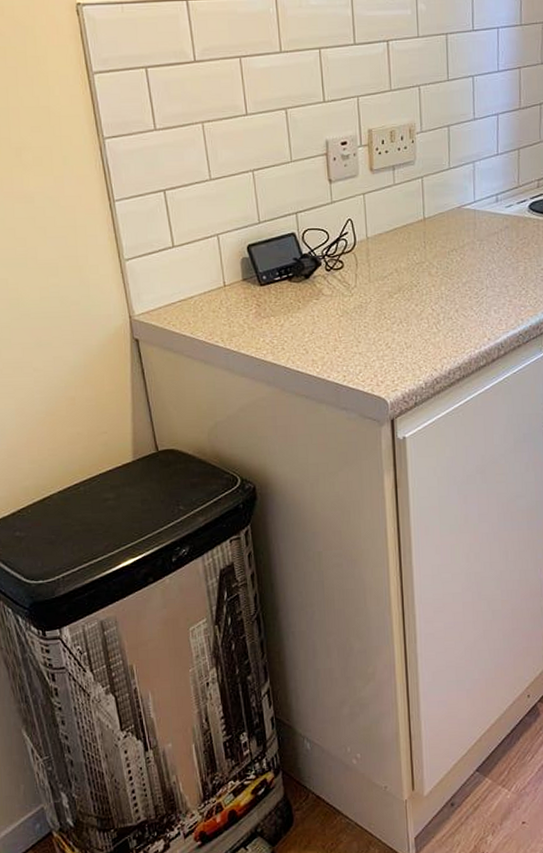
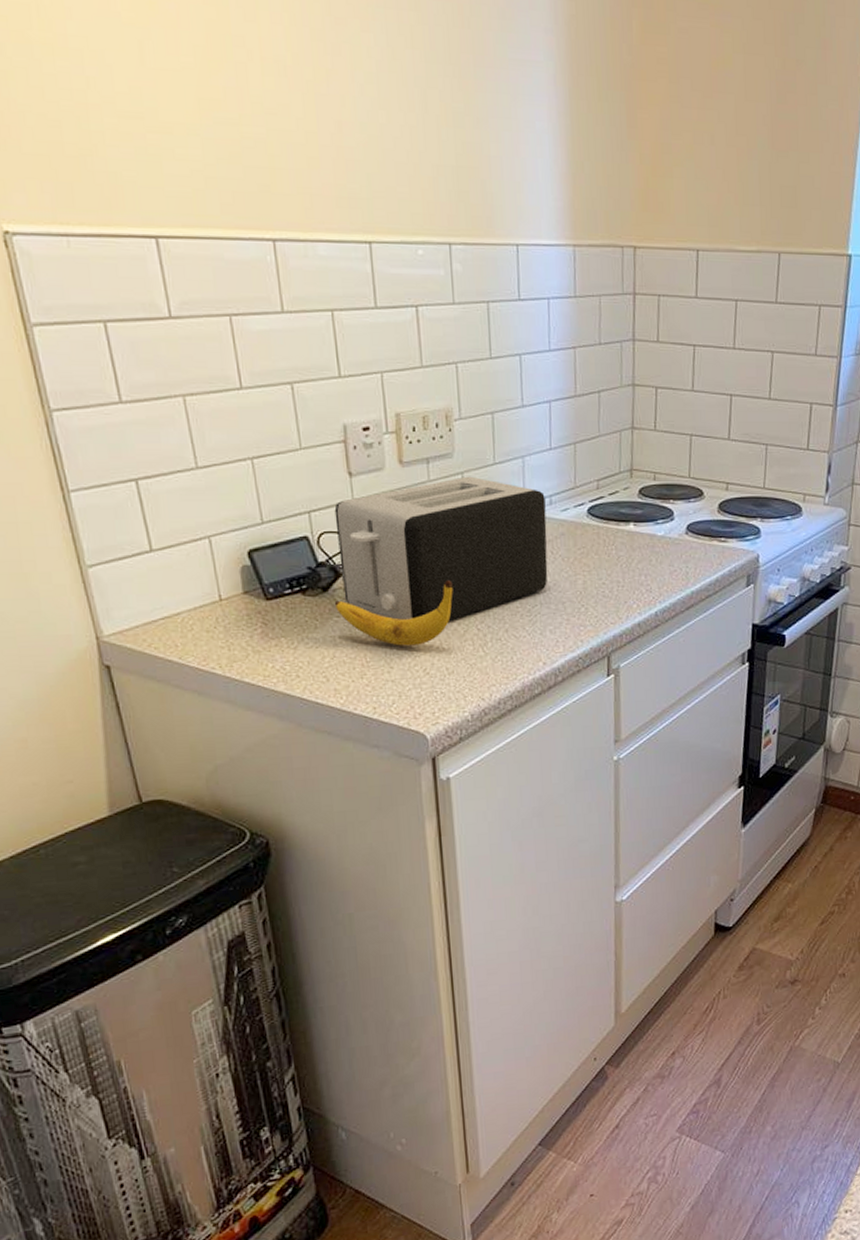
banana: none [314,268,412,324] -> present [334,580,453,646]
toaster: none [316,179,494,302] -> present [334,476,548,621]

